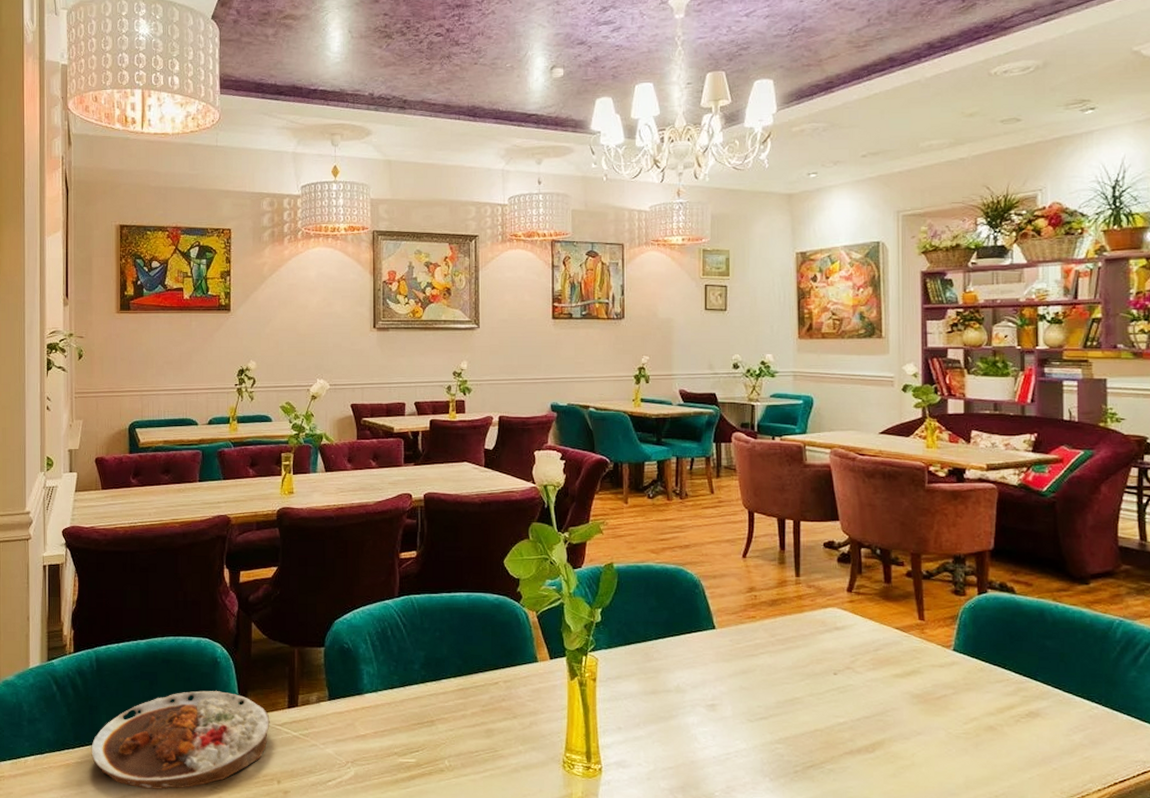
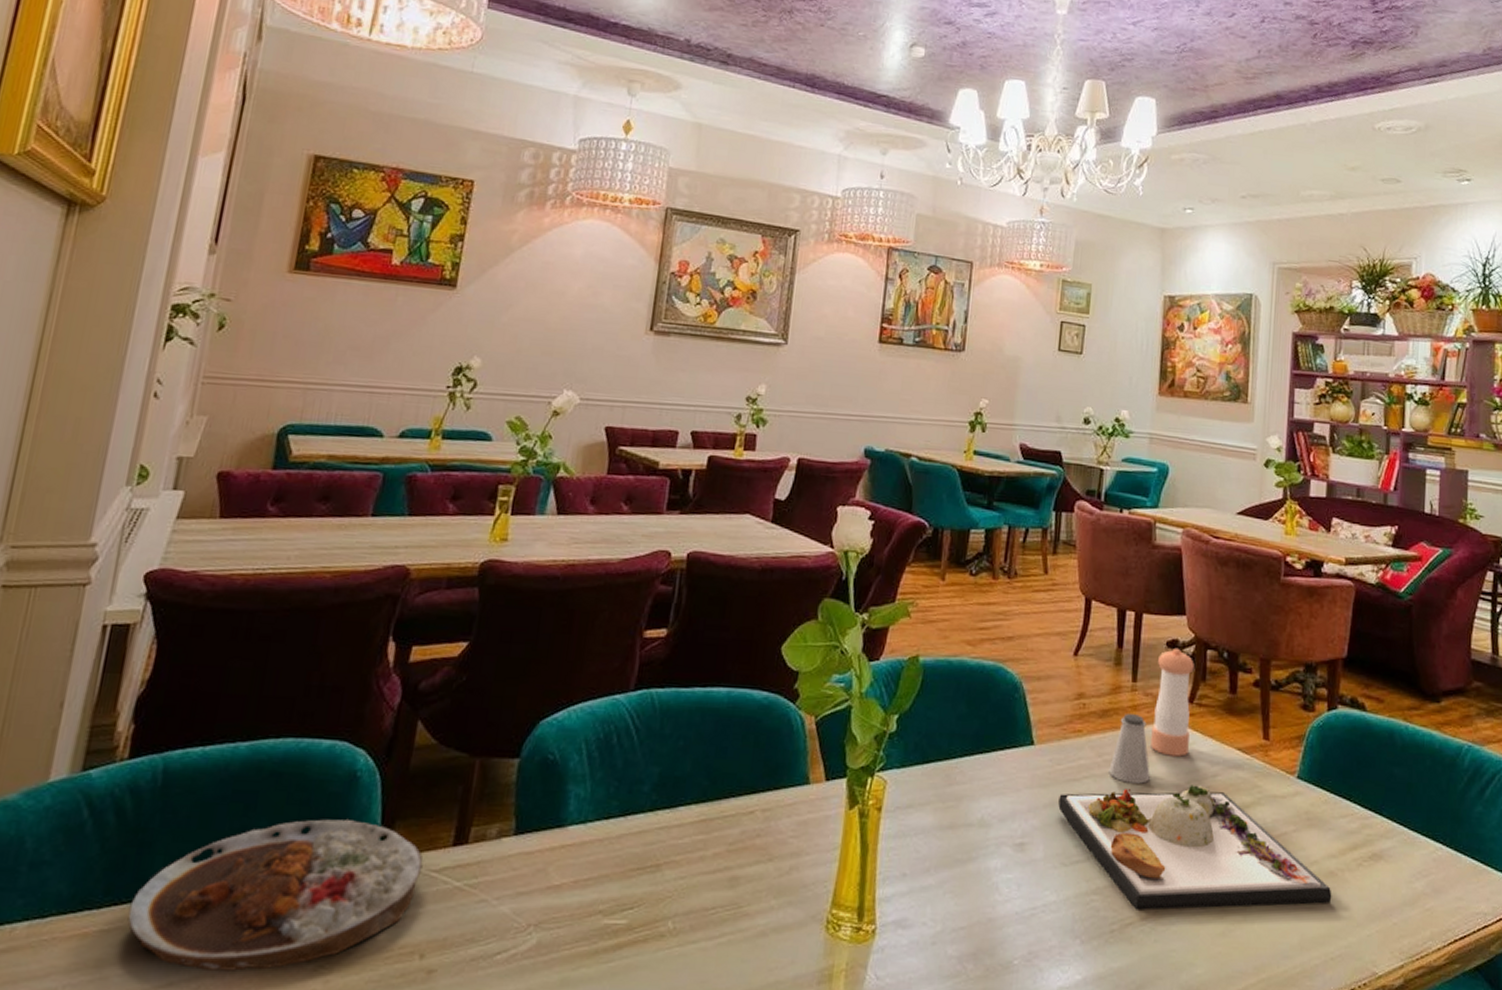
dinner plate: none [741,658,993,756] -> present [1058,785,1332,911]
saltshaker: none [782,602,818,658] -> present [1109,714,1150,784]
pepper shaker: none [817,547,851,635] -> present [1150,647,1194,757]

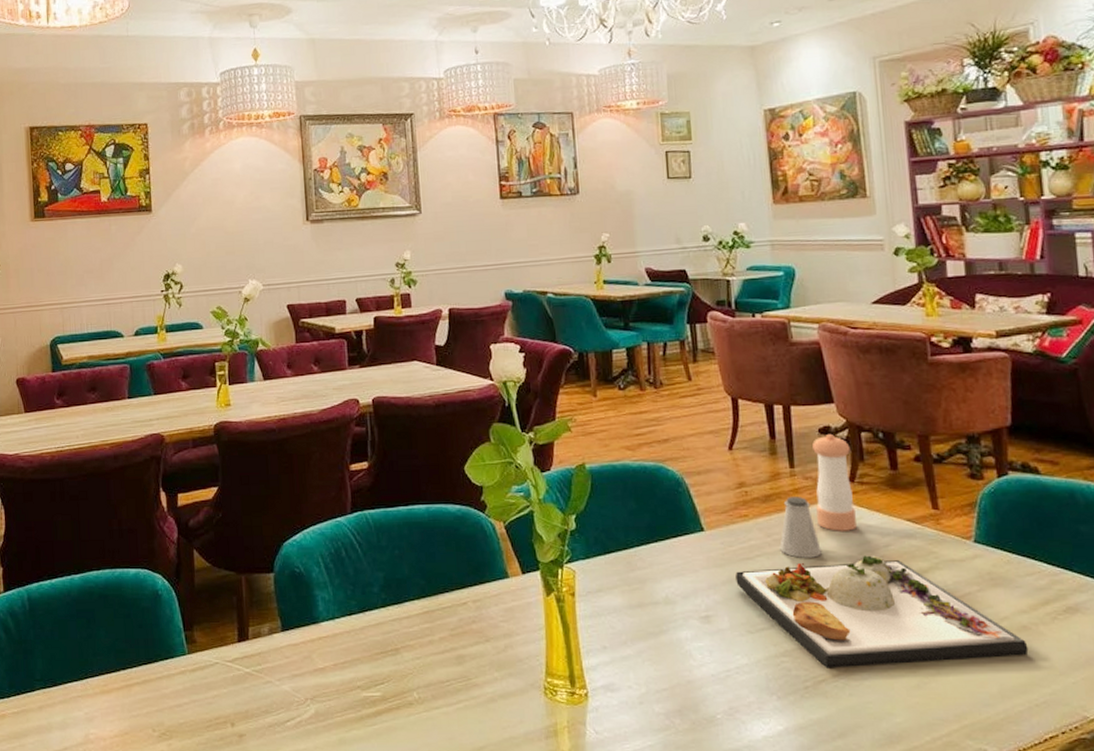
plate: present [127,819,423,971] -> none [27,627,220,739]

